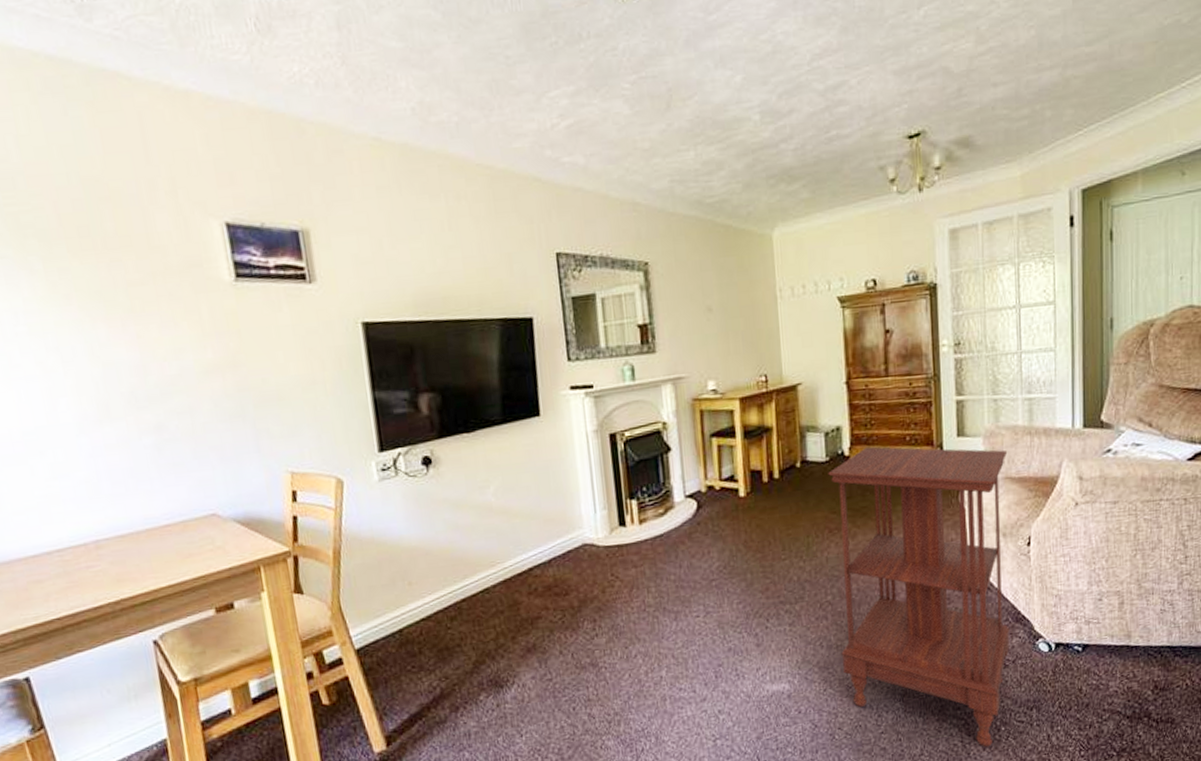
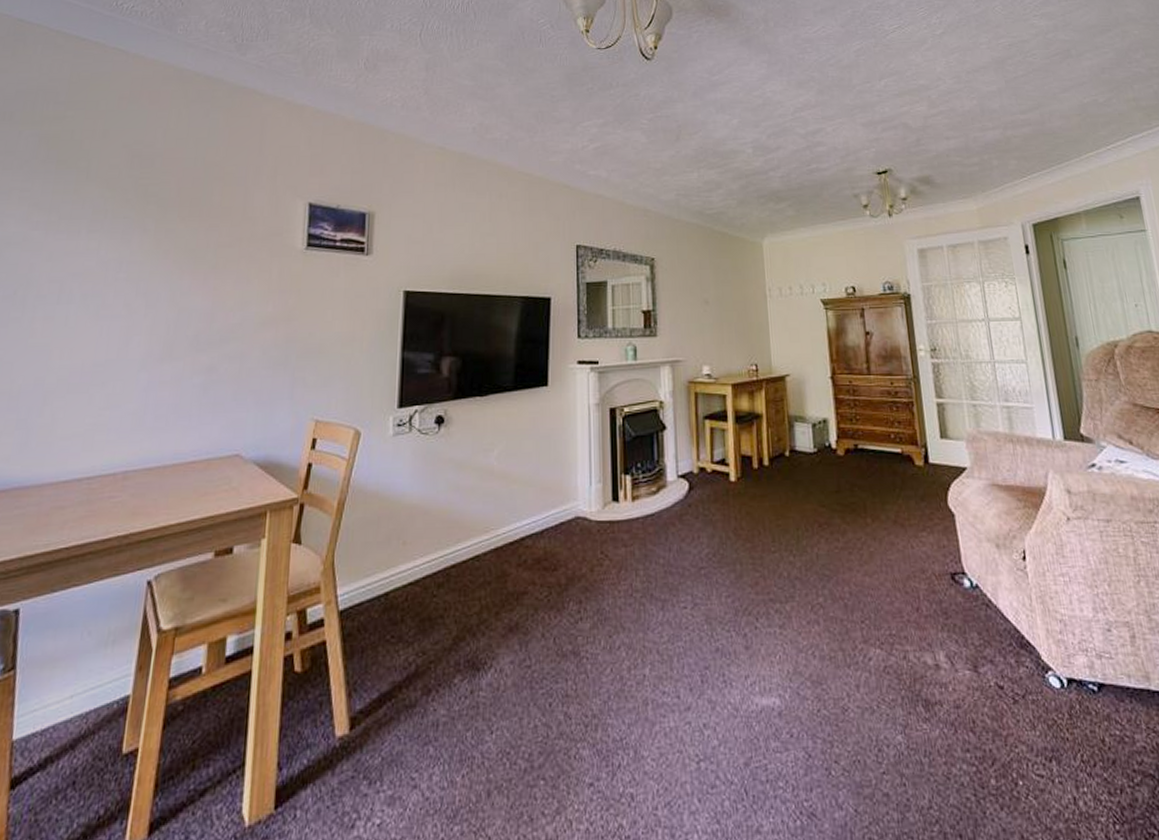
side table: present [828,447,1010,747] -> none [816,441,1017,806]

